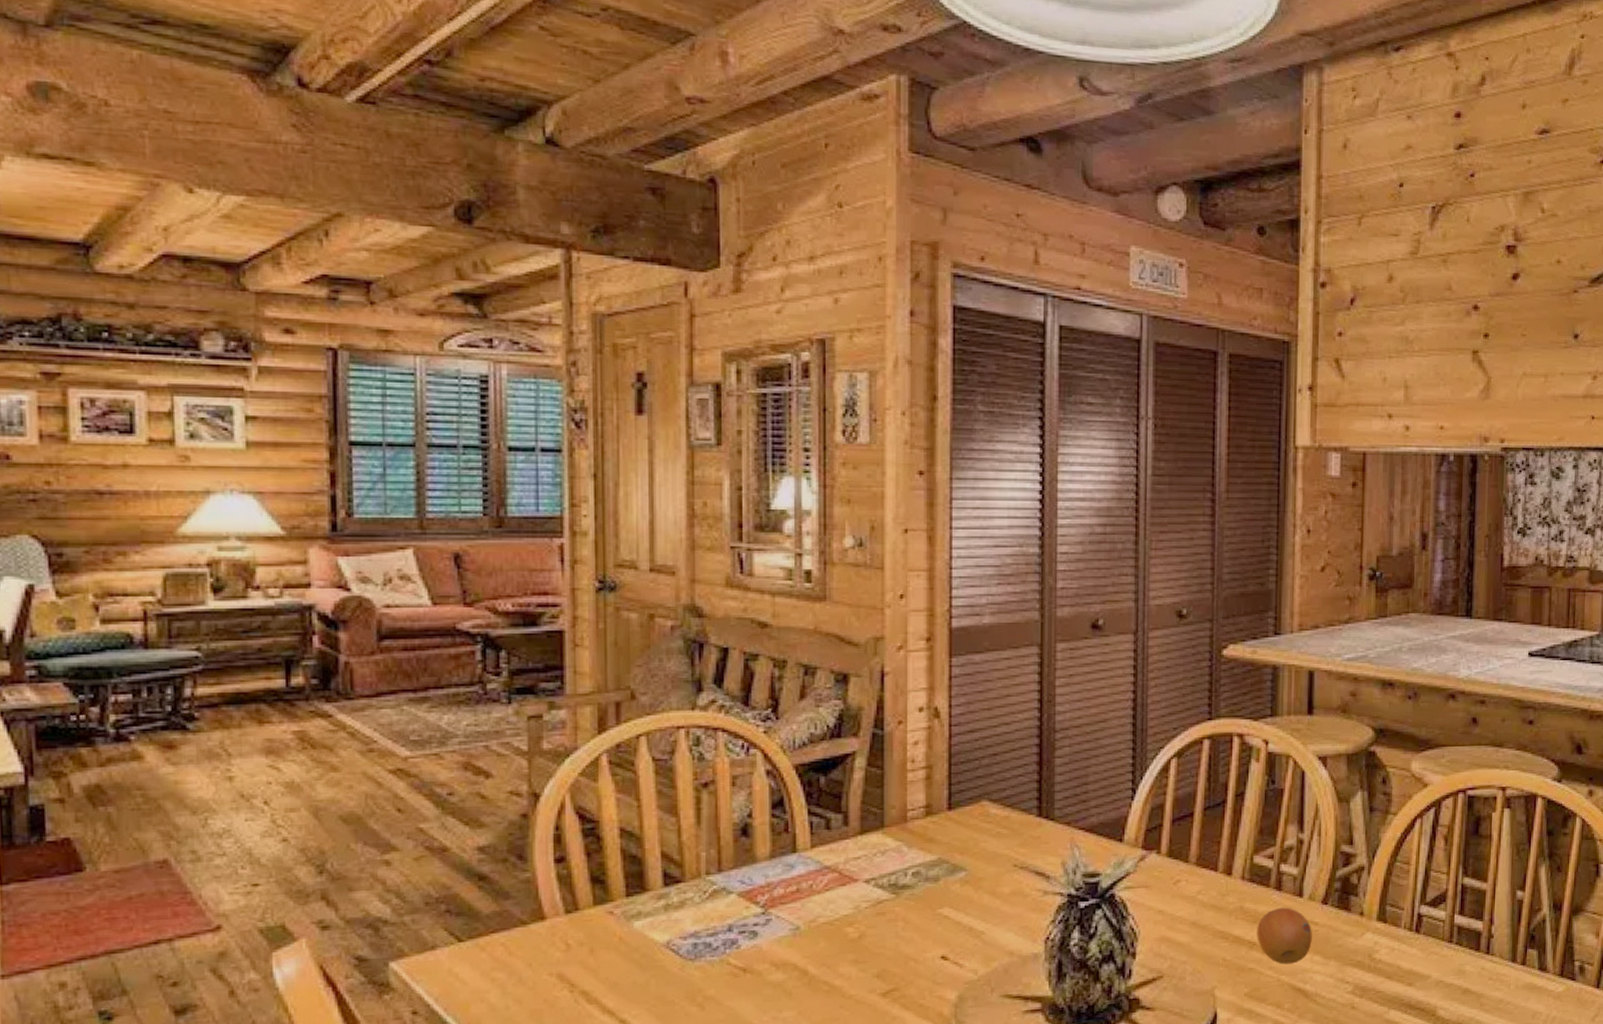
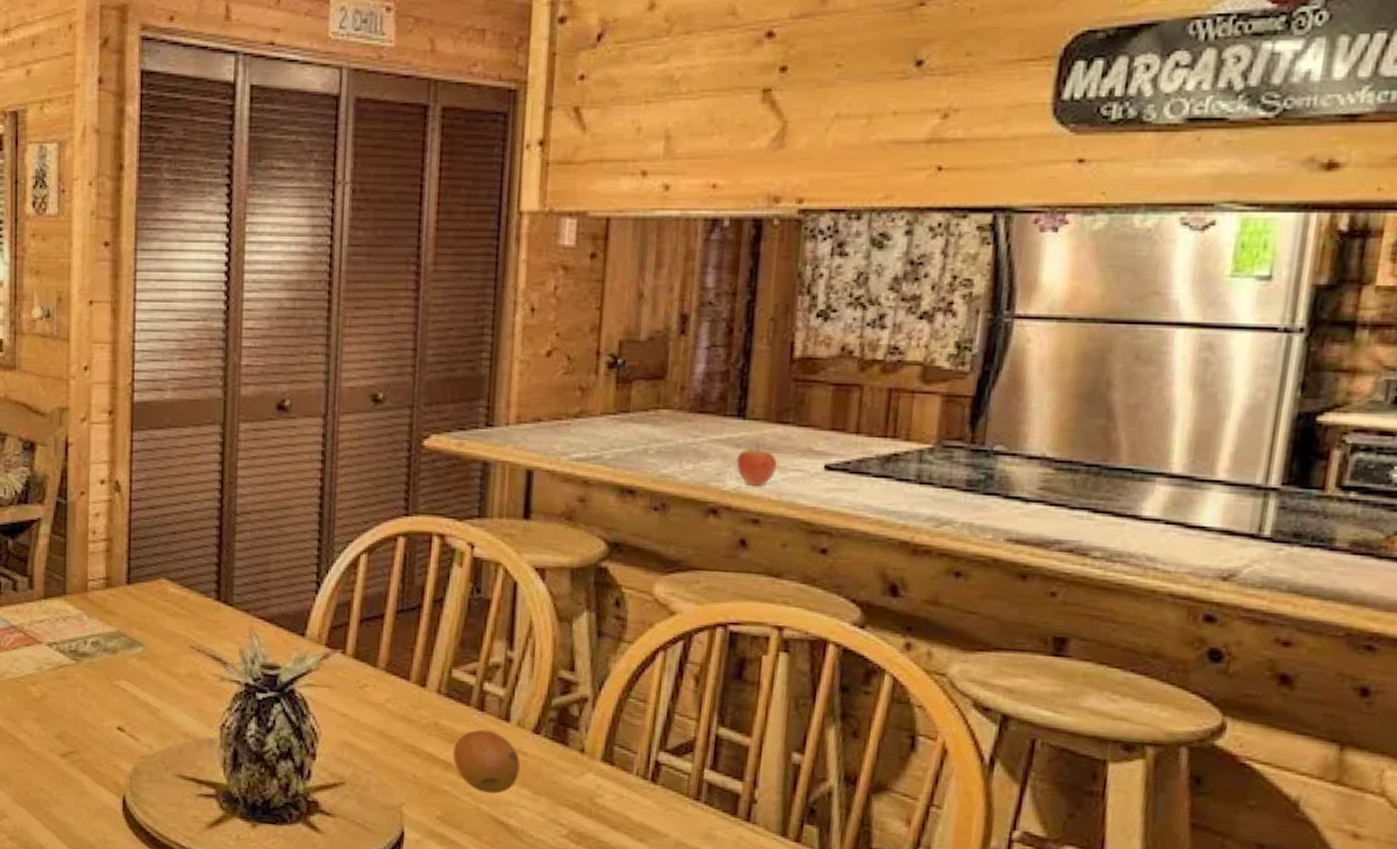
fruit: none [1466,637,1495,673] -> present [736,442,777,486]

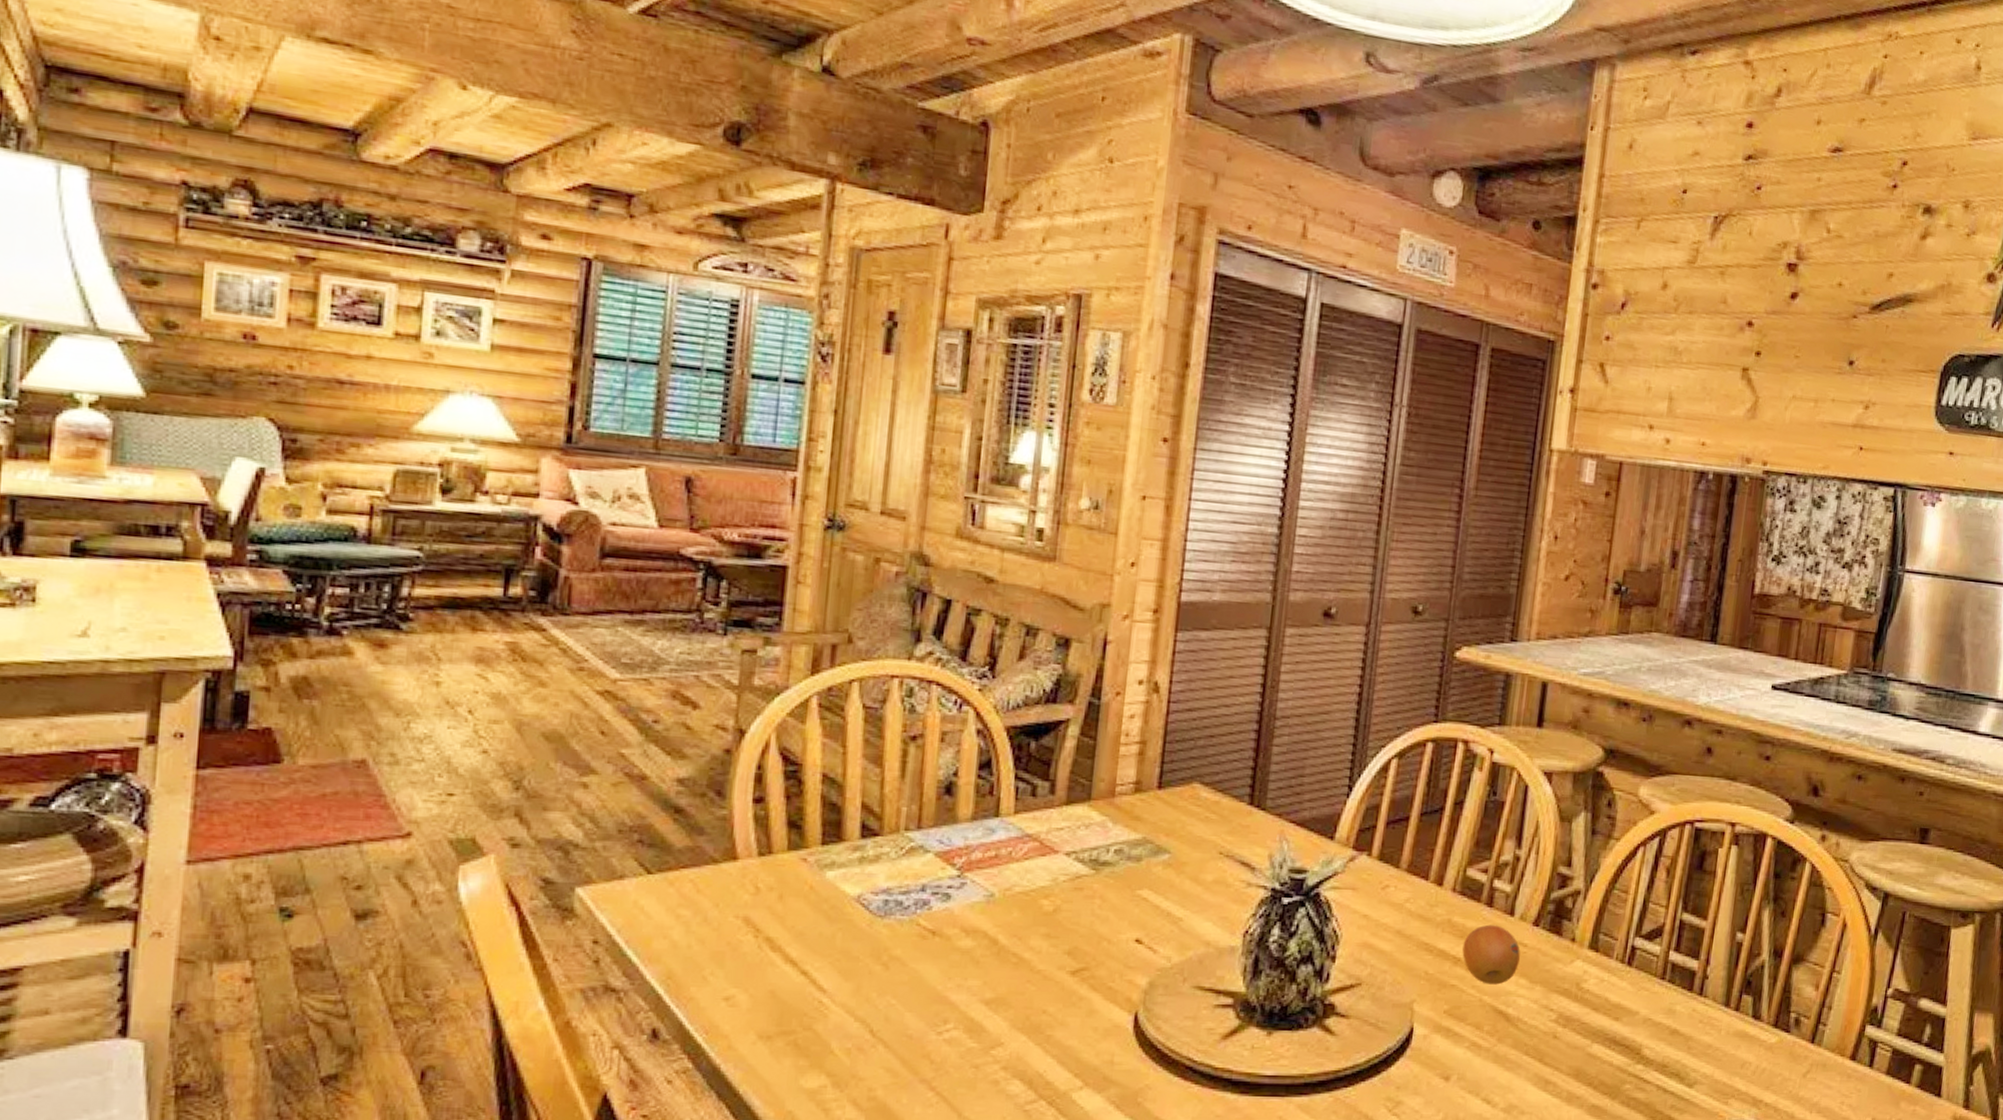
fruit: present [736,442,777,486] -> none [1707,664,1738,702]

